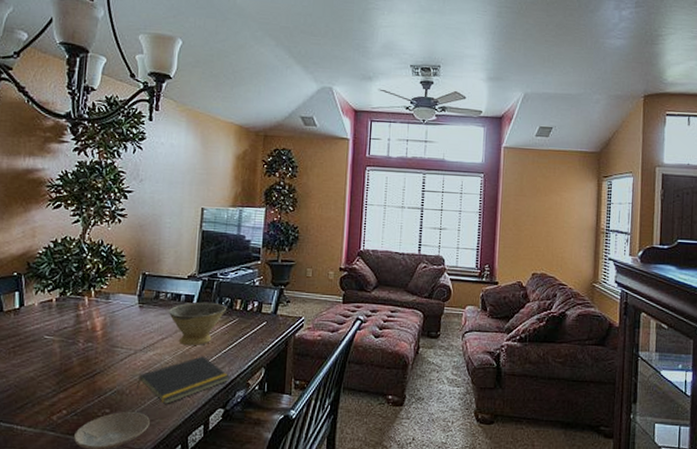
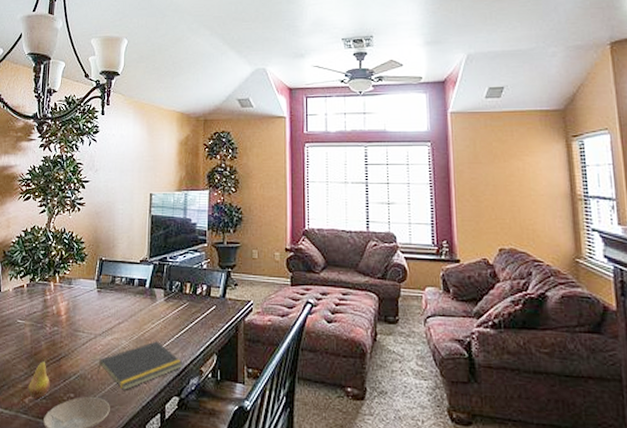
fruit: none [55,368,83,416] -> present [27,351,50,399]
bowl: present [168,302,226,345] -> none [123,286,177,330]

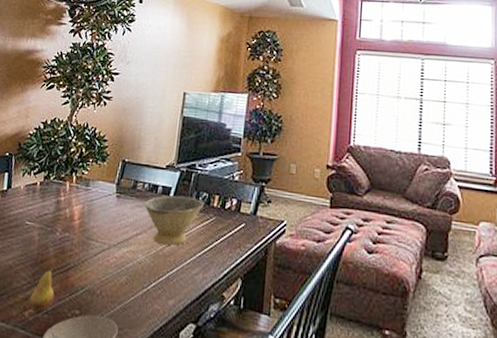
notepad: present [98,341,183,390] -> none [108,258,204,312]
bowl: none [123,286,177,330] -> present [144,195,203,246]

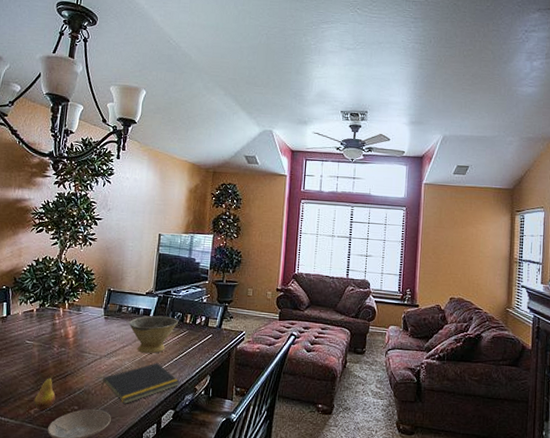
notepad: none [108,258,204,312] -> present [101,363,180,404]

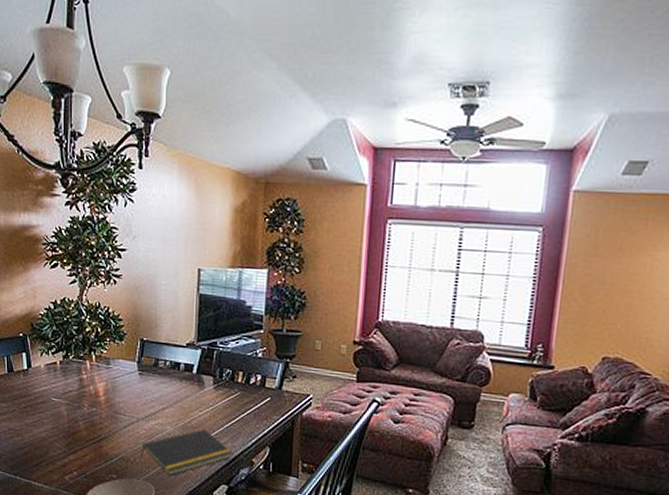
fruit: present [33,369,57,411] -> none [67,432,91,477]
bowl: present [128,315,178,353] -> none [167,372,227,418]

